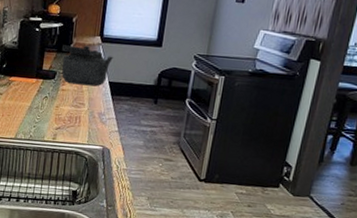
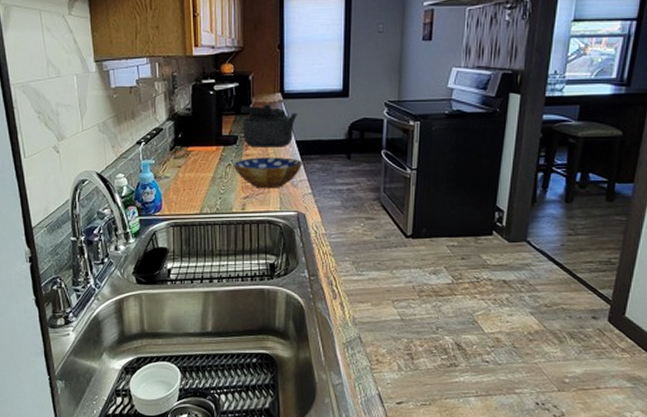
bowl: none [49,92,114,123] -> present [233,157,303,189]

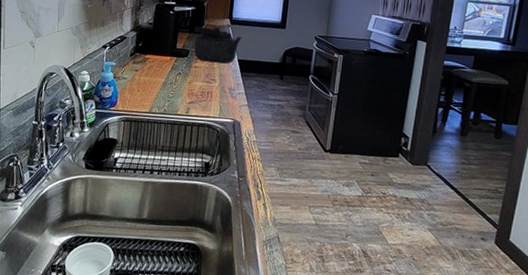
bowl: present [233,157,303,189] -> none [182,69,243,98]

